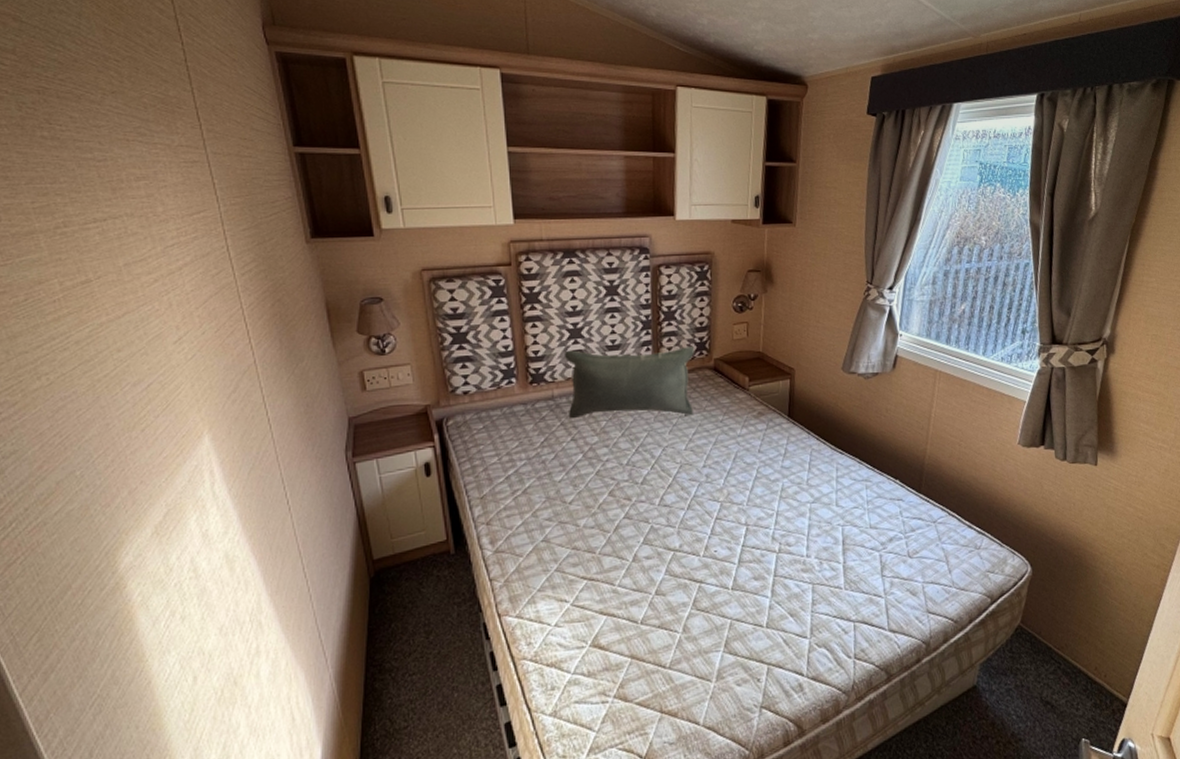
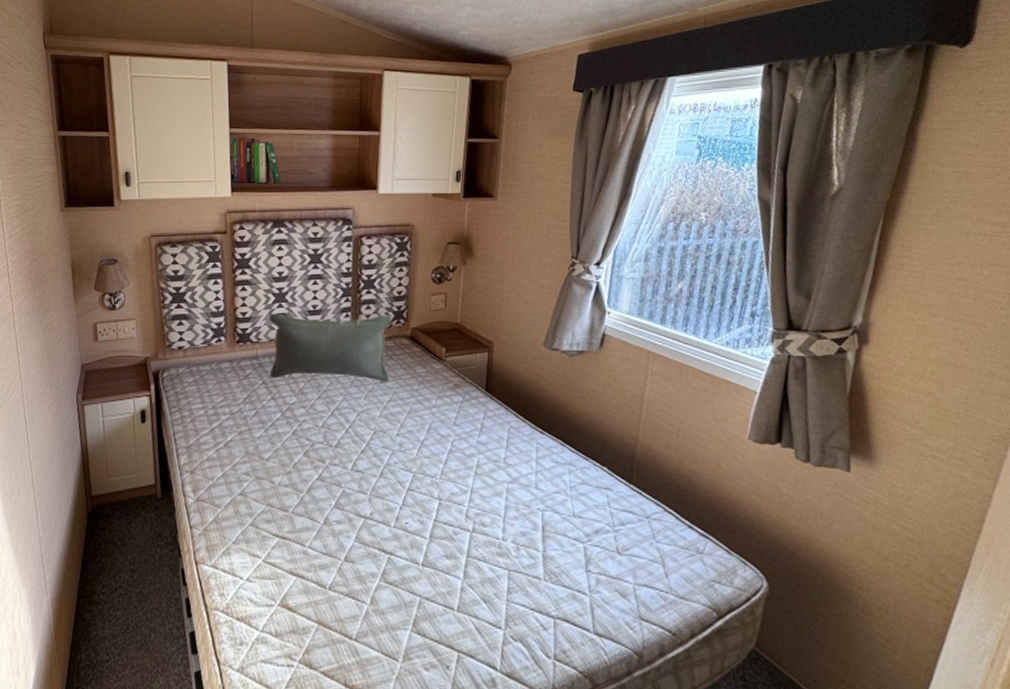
books: none [512,158,570,210] -> present [232,137,281,184]

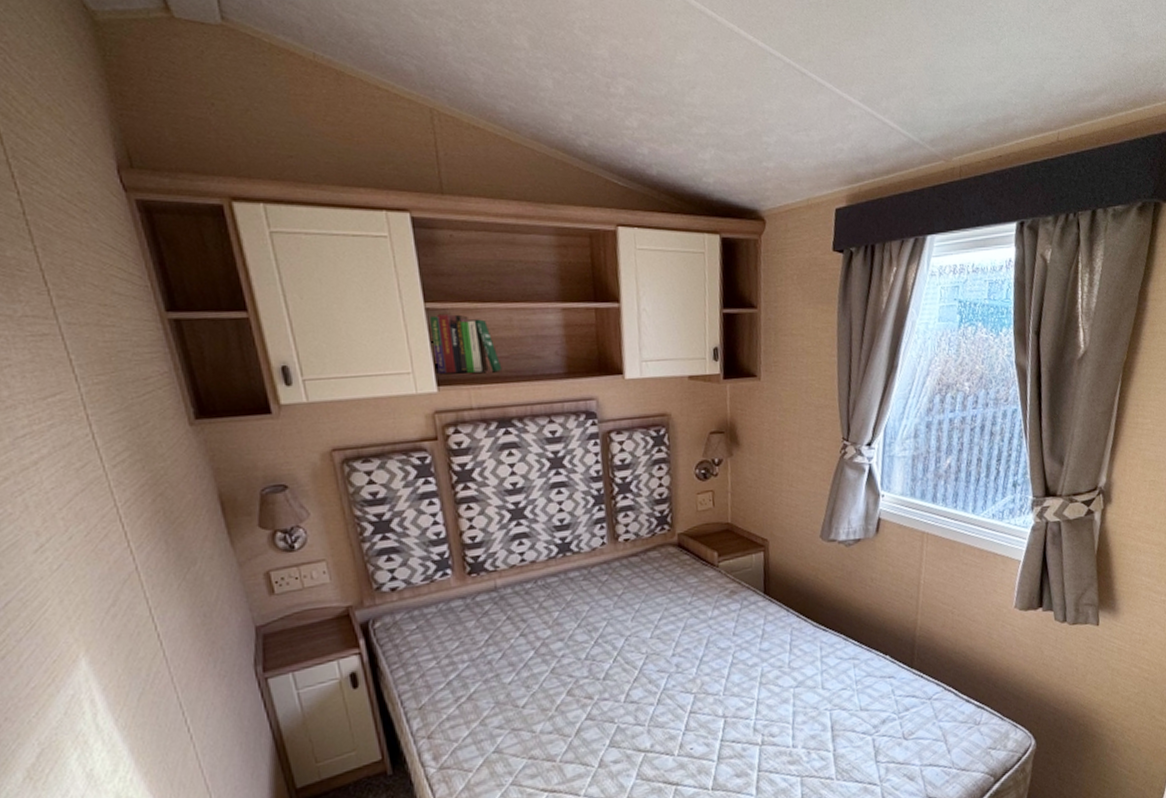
cushion: present [268,313,393,383] -> none [505,521,659,612]

